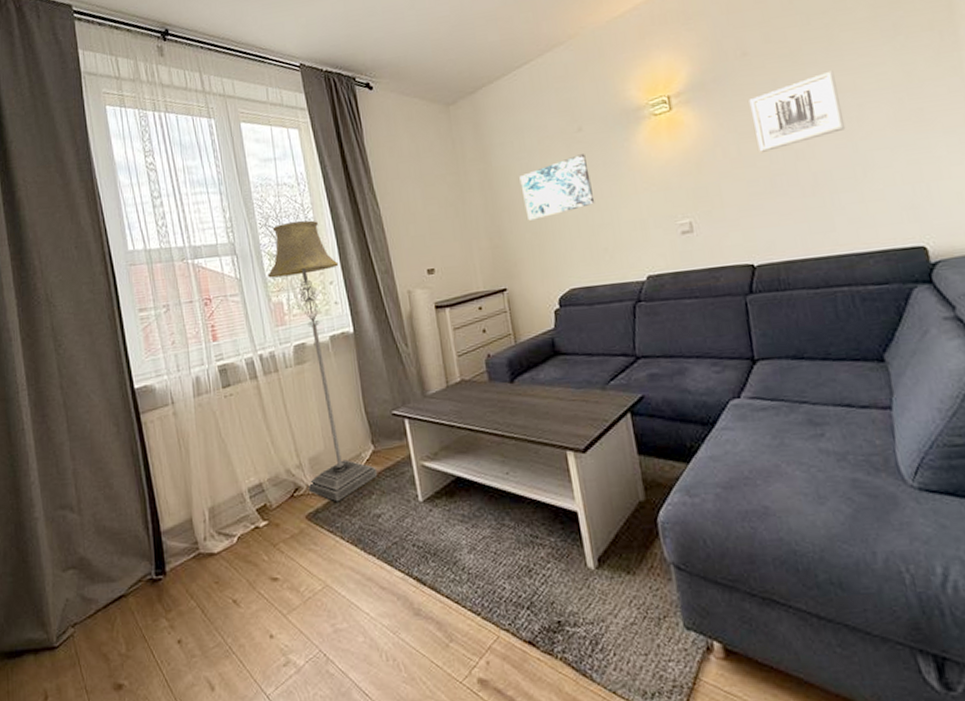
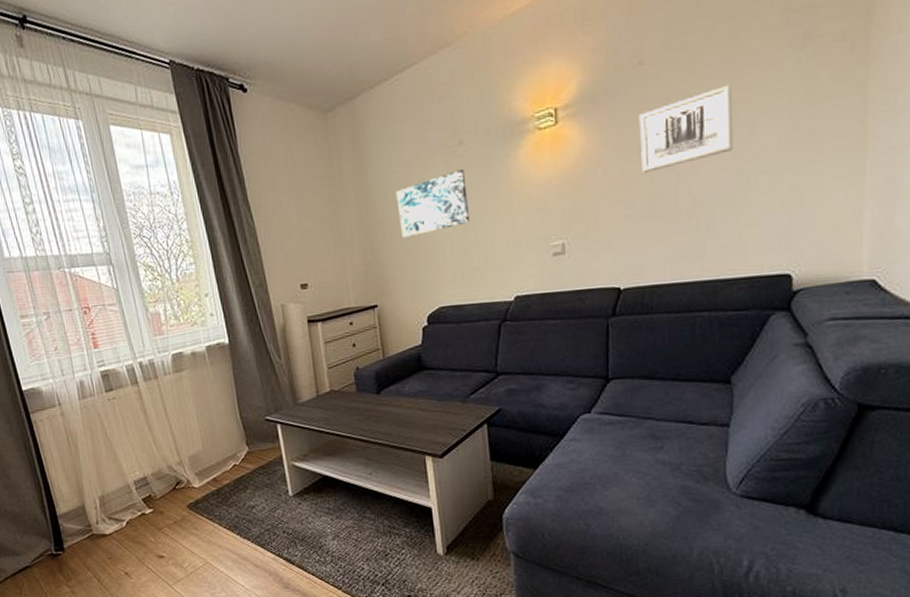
floor lamp: present [268,220,377,502] -> none [144,231,251,495]

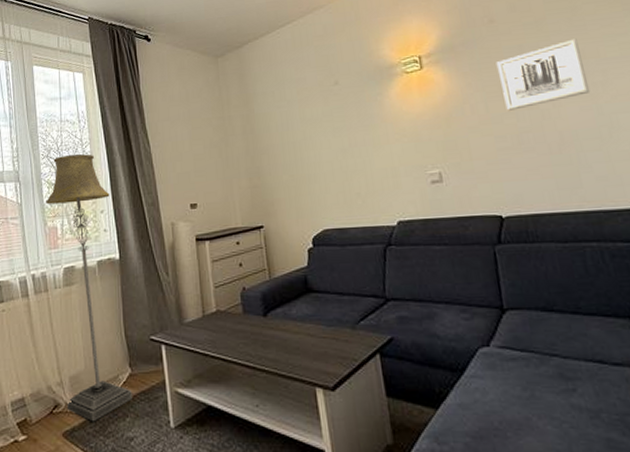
floor lamp: none [144,231,251,495] -> present [46,154,132,422]
wall art: present [396,169,470,238] -> none [279,105,349,164]

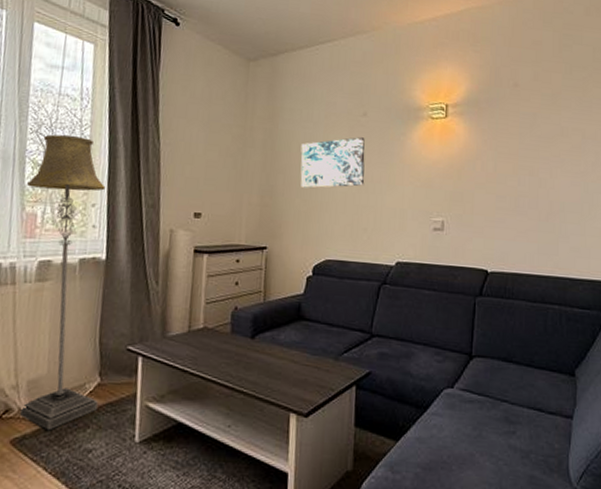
wall art: none [279,105,349,164] -> present [300,137,365,189]
wall art: present [496,38,591,111] -> none [511,117,583,174]

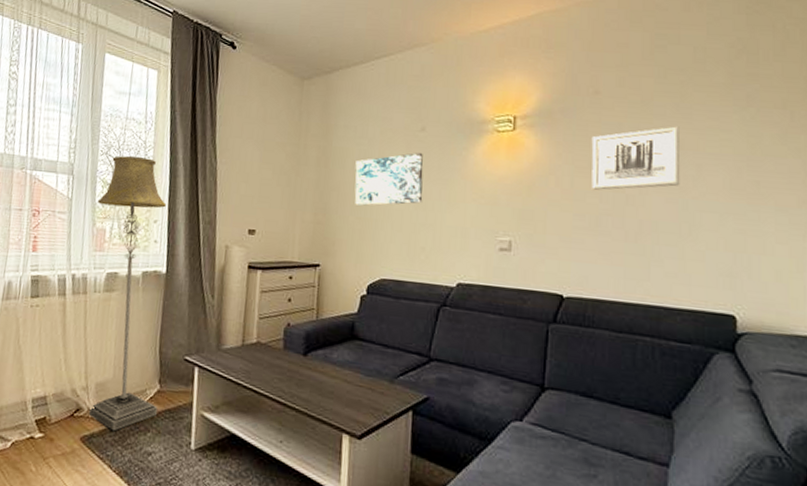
wall art: none [511,117,583,174] -> present [591,126,681,190]

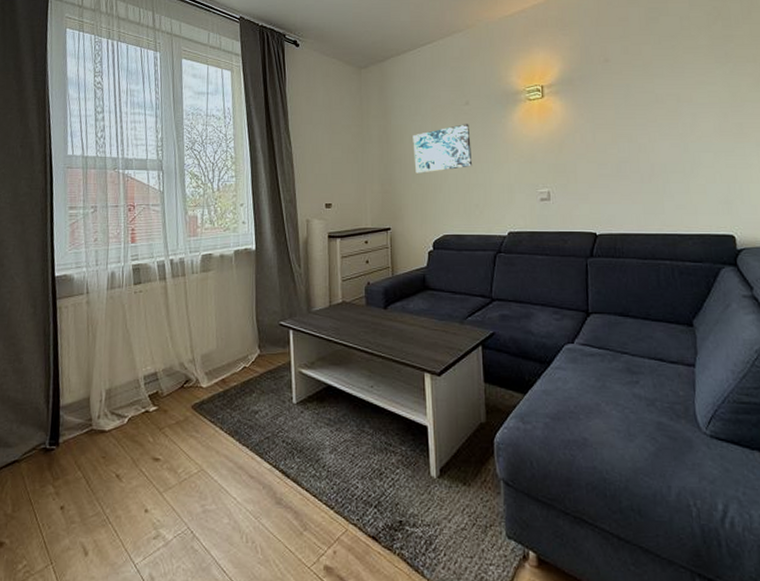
floor lamp: present [88,156,167,432] -> none [188,148,259,396]
wall art: present [591,126,681,190] -> none [606,83,681,142]

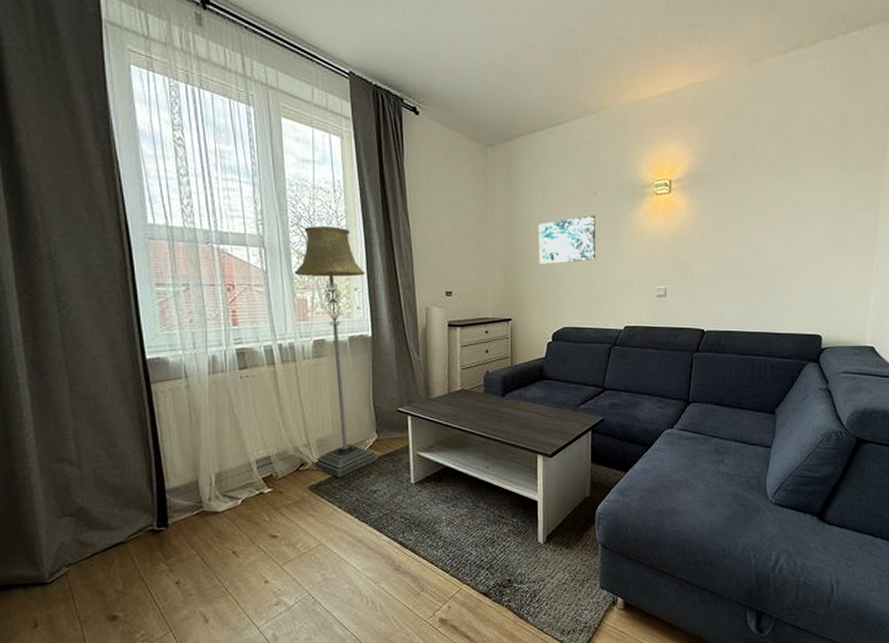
floor lamp: none [188,148,259,396] -> present [295,226,377,478]

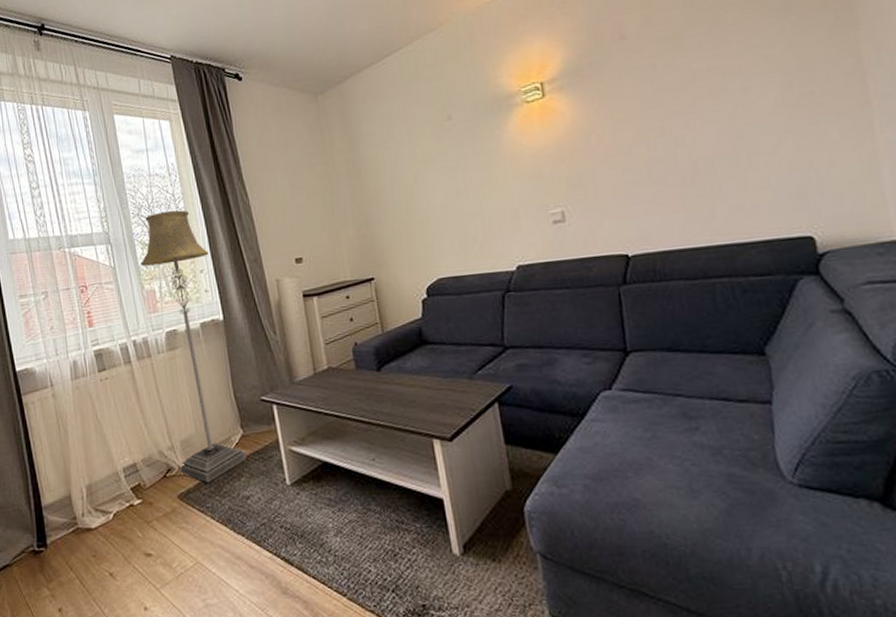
wall art: present [538,215,596,265] -> none [388,142,465,210]

